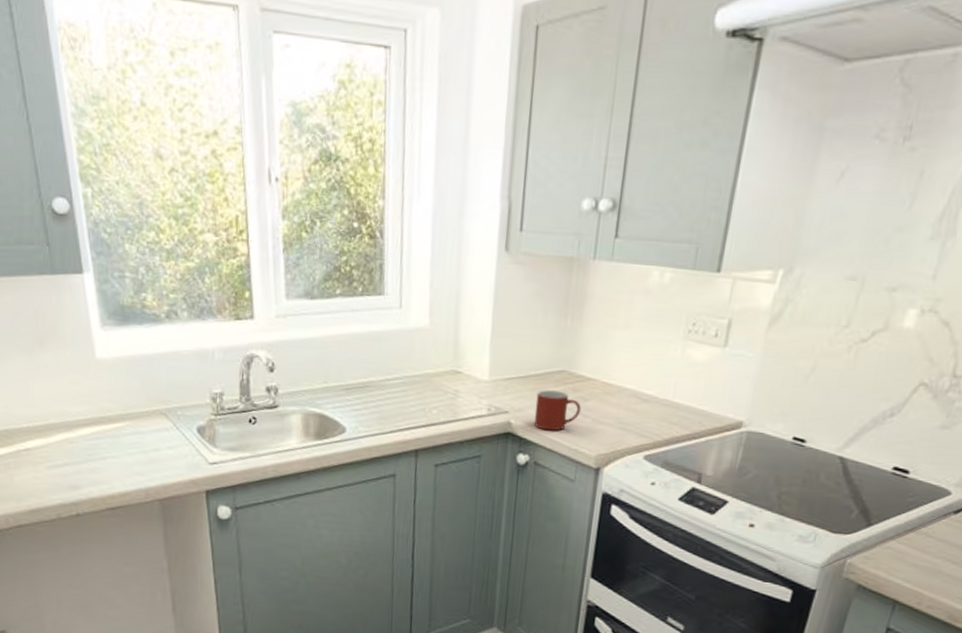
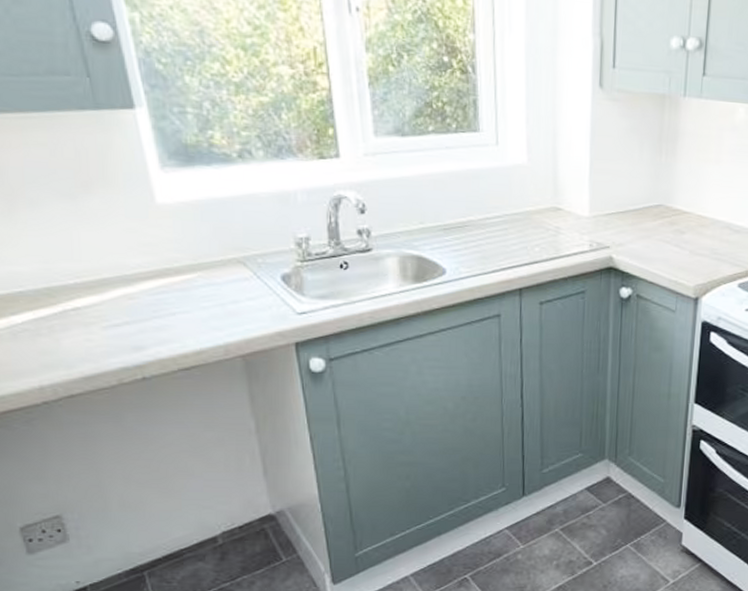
mug: present [534,389,582,431] -> none [635,223,679,264]

